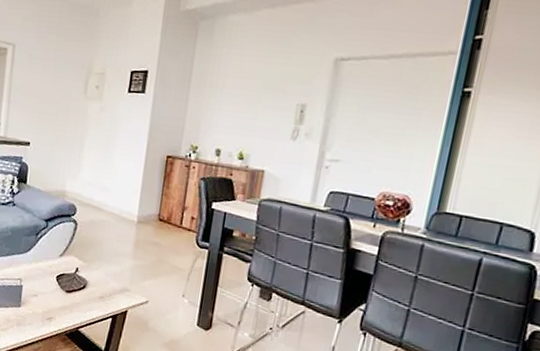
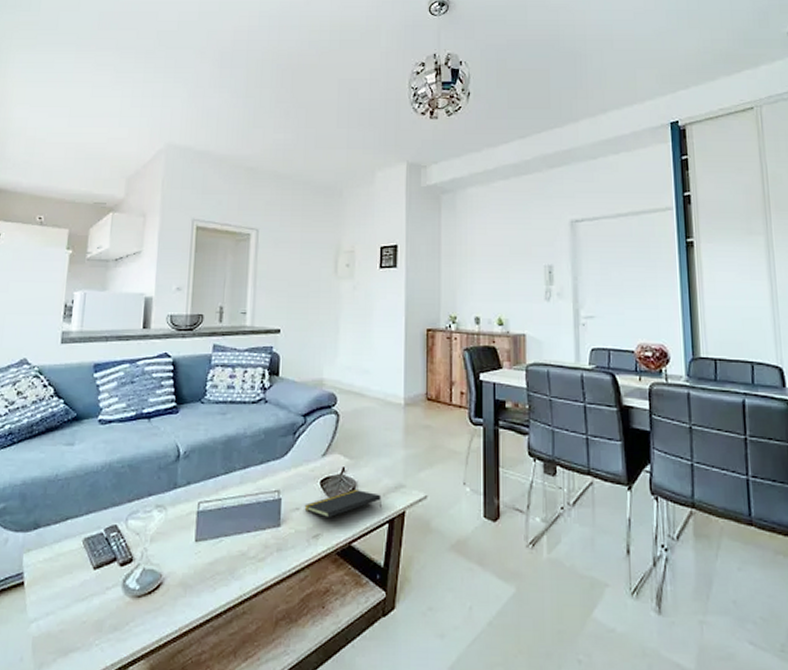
notepad: none [41,286,108,307] -> present [304,488,382,518]

